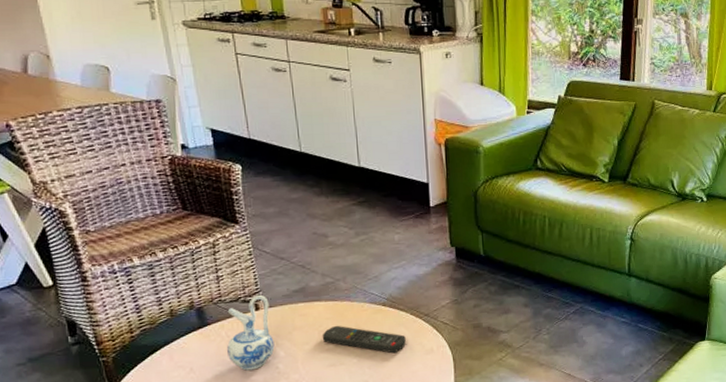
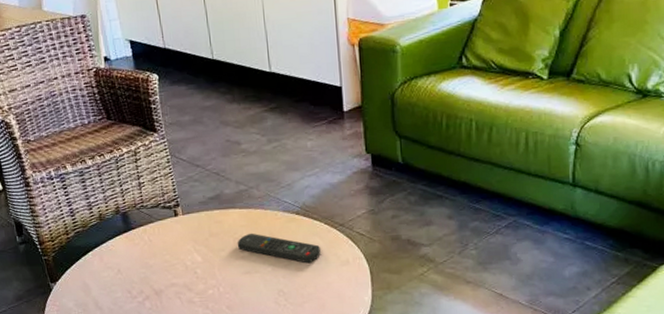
ceramic pitcher: present [227,294,275,371] -> none [149,201,193,274]

